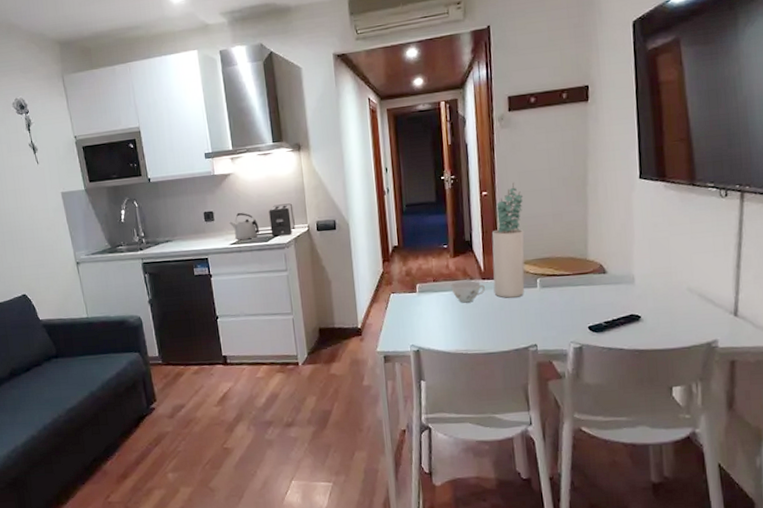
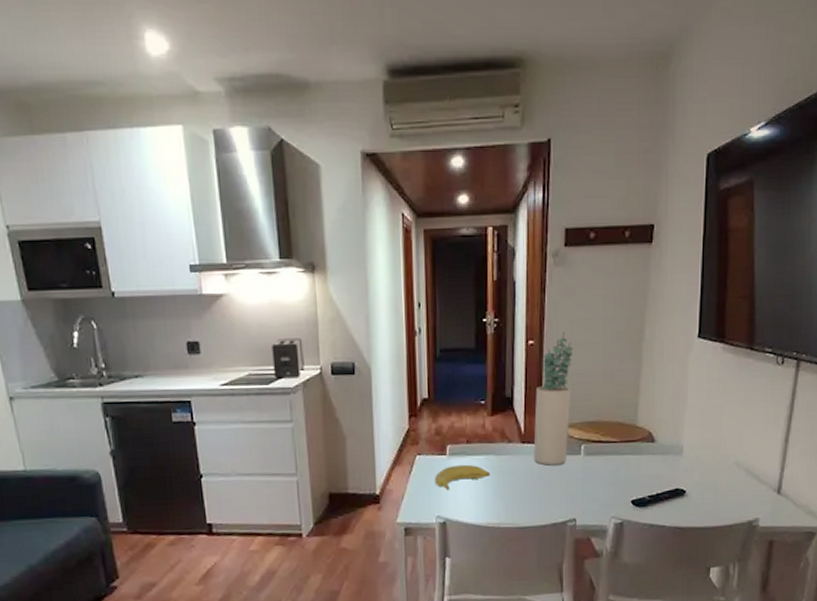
kettle: present [229,212,260,240] -> none [220,345,260,381]
fruit: none [408,299,457,323] -> present [435,464,491,490]
teacup: present [451,280,485,303] -> none [486,443,524,469]

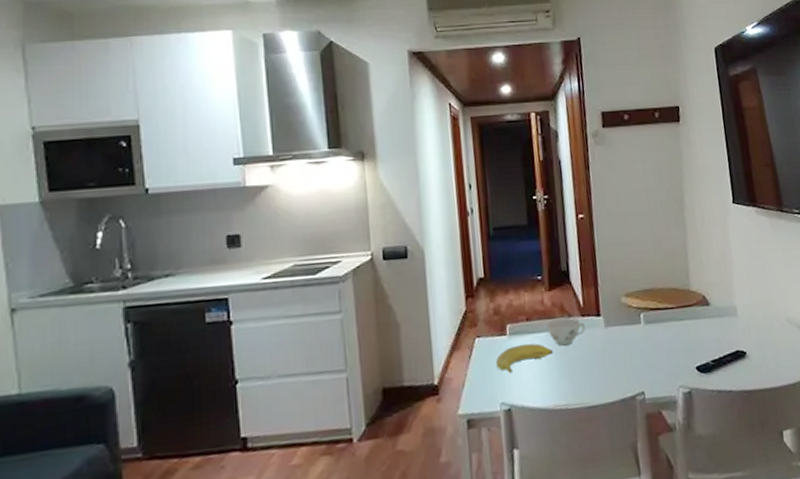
toaster: present [272,338,304,379] -> none [319,225,354,268]
teacup: none [486,443,524,469] -> present [546,317,585,346]
vase: present [533,331,574,466] -> none [590,204,628,338]

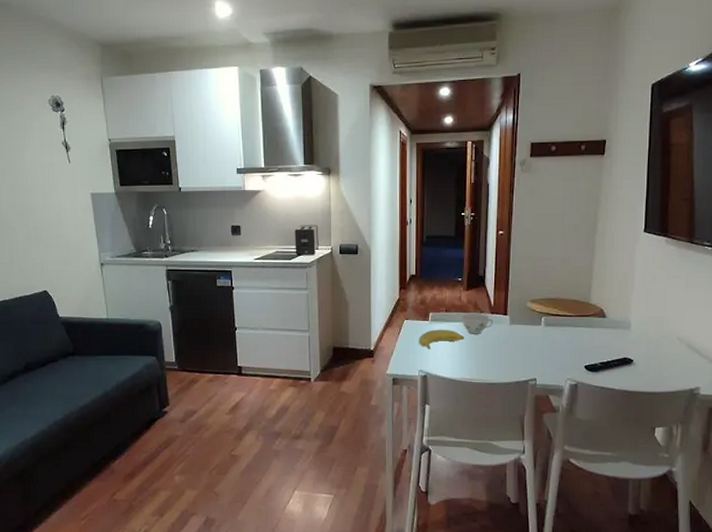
toaster: none [319,225,354,268] -> present [295,225,319,256]

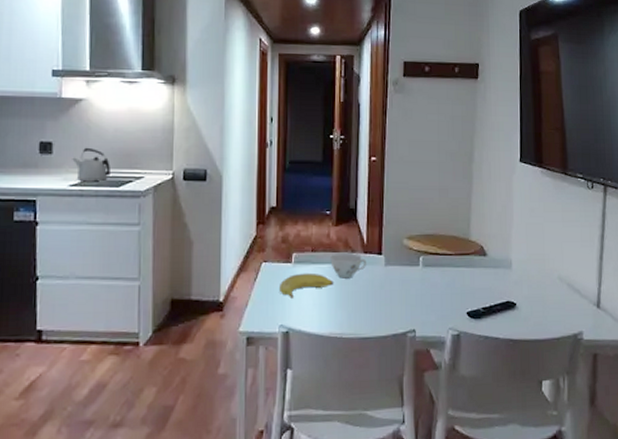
kettle: none [255,229,285,256] -> present [72,147,112,182]
toaster: present [295,225,319,256] -> none [125,143,157,182]

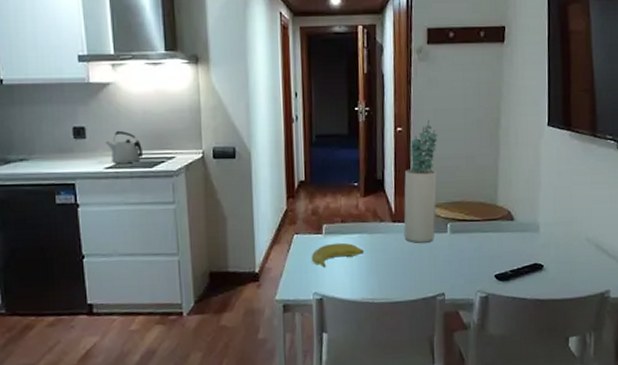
teacup: present [330,252,366,279] -> none [360,222,395,247]
vase: none [375,150,412,276] -> present [403,119,438,243]

